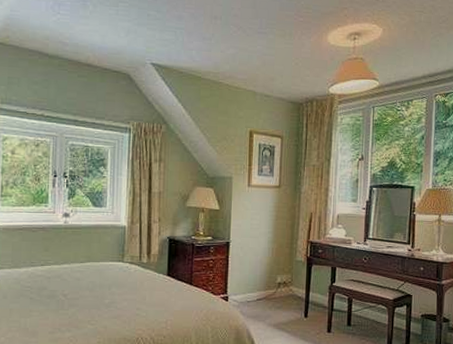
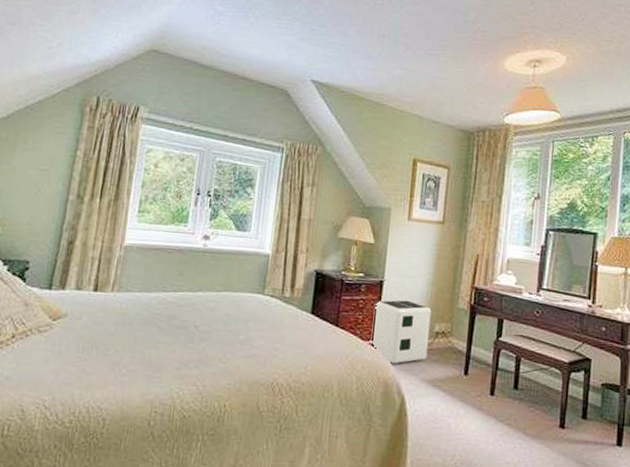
air purifier: none [221,257,273,313] -> present [370,300,432,364]

